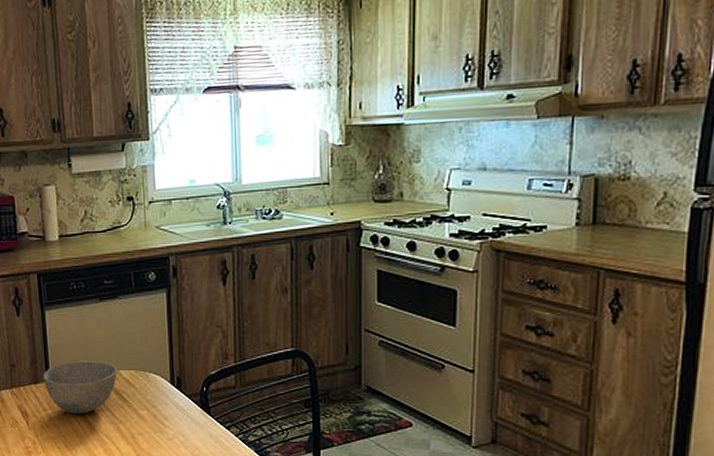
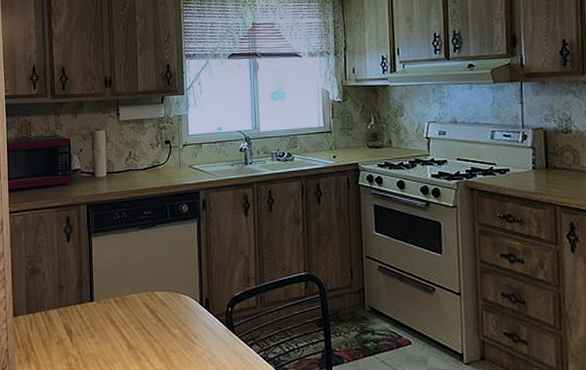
bowl: present [43,361,118,415] -> none [87,283,154,333]

